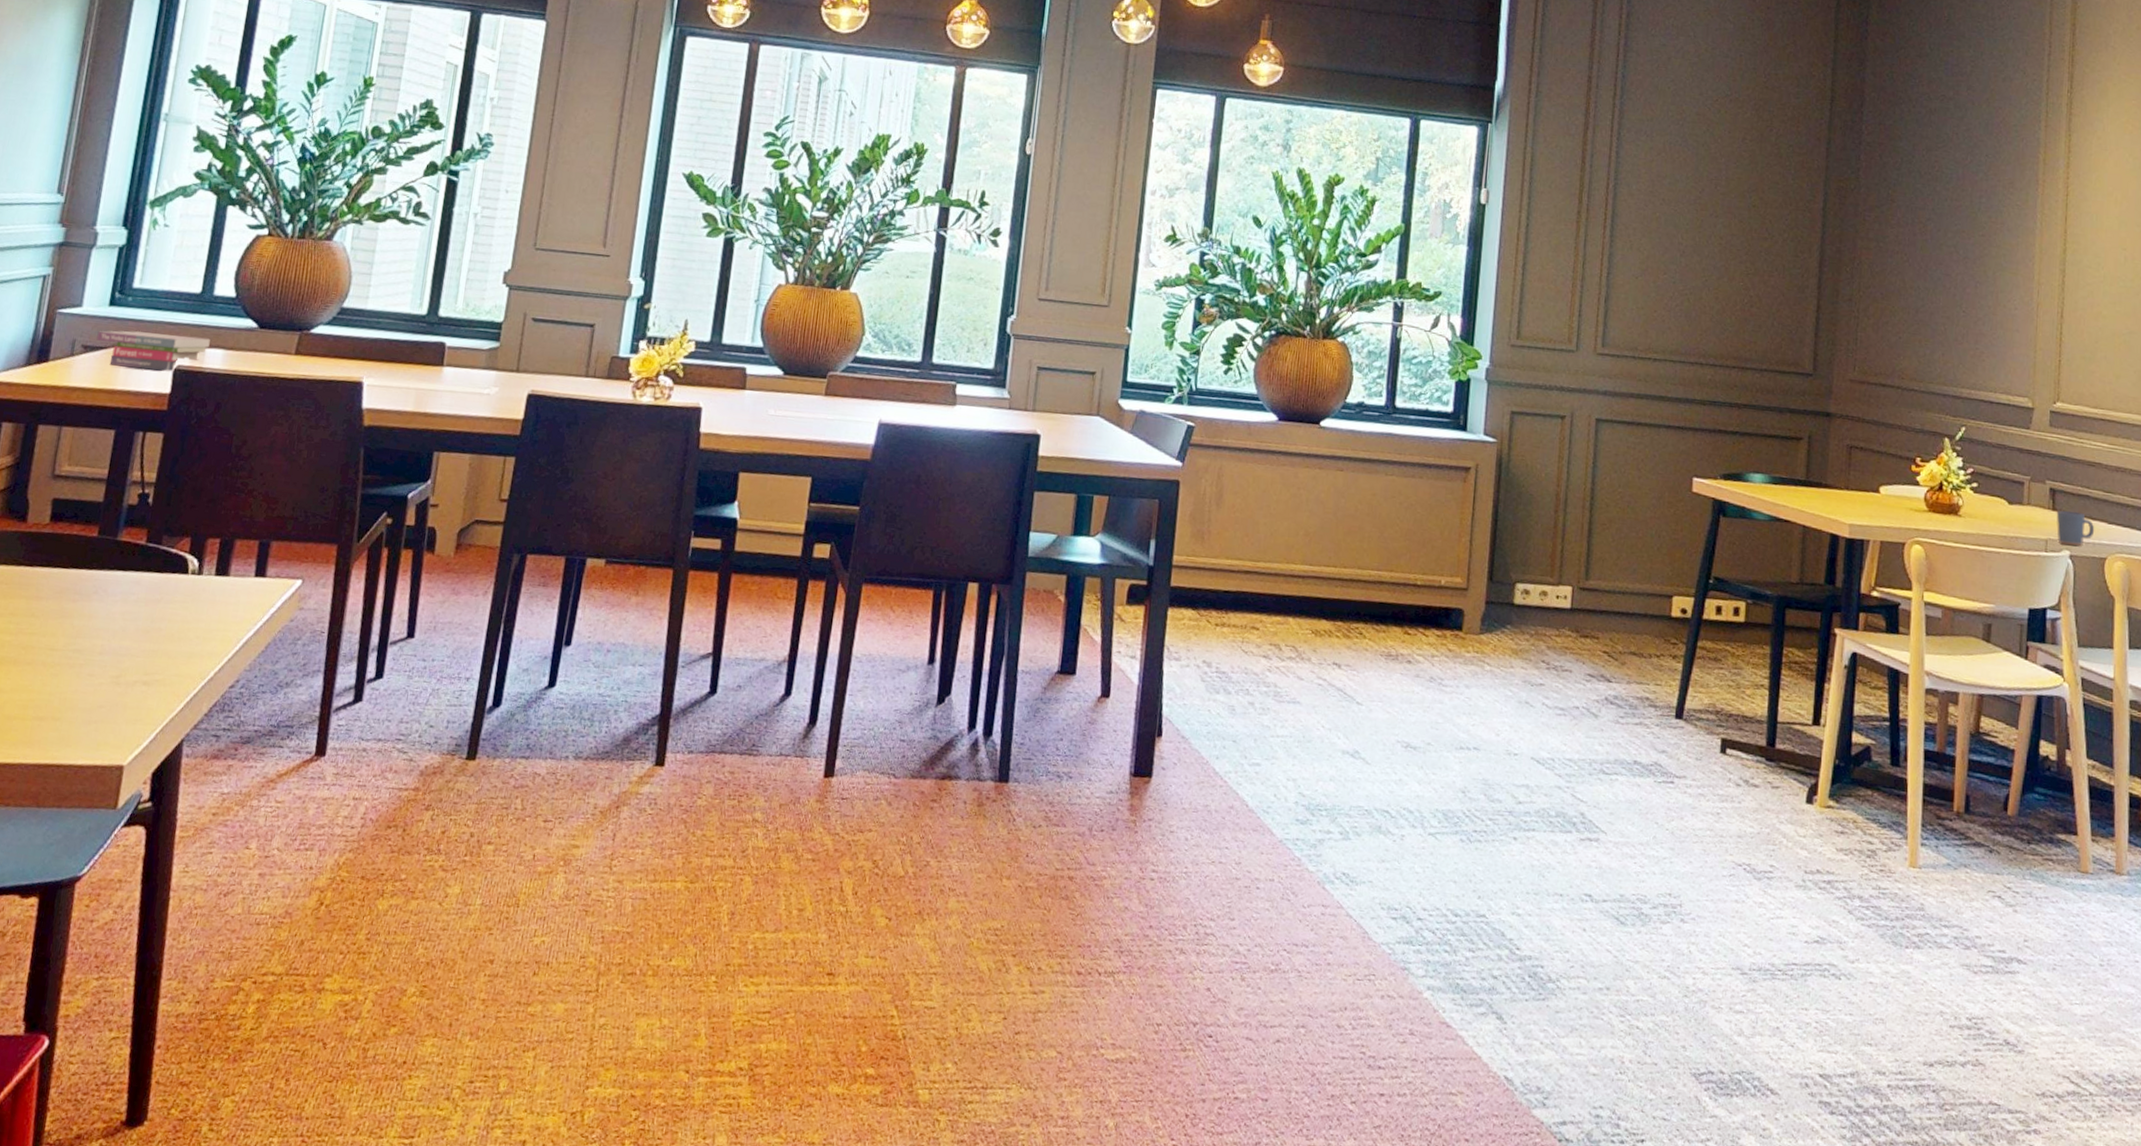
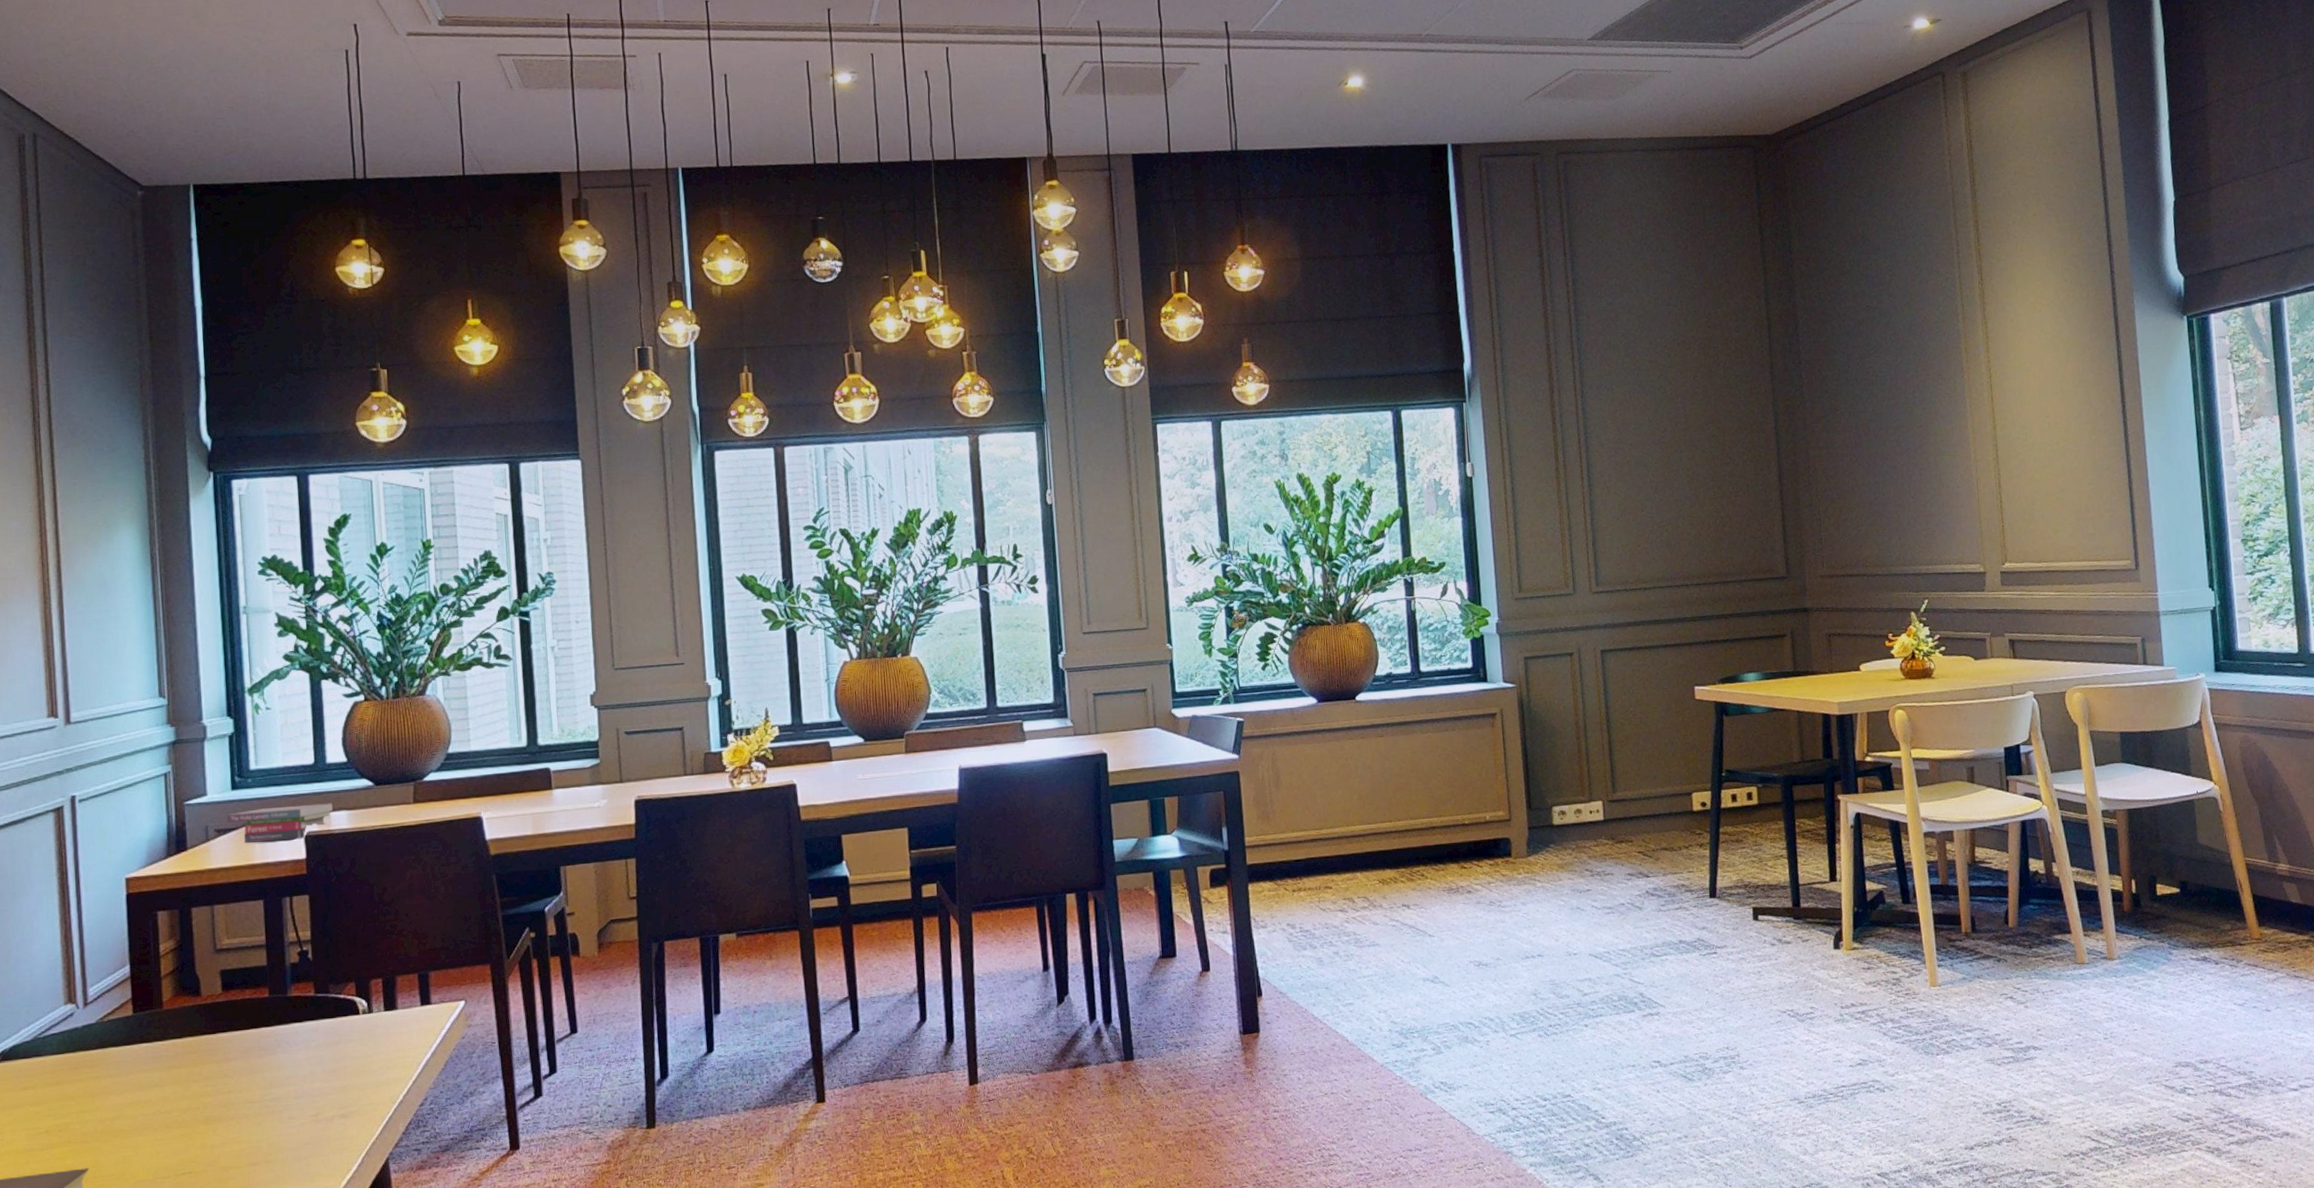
mug: present [2056,510,2095,546] -> none [2017,655,2053,686]

